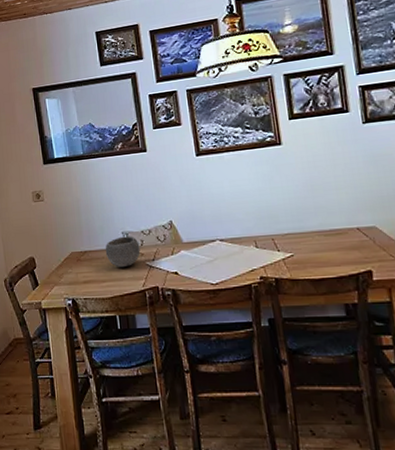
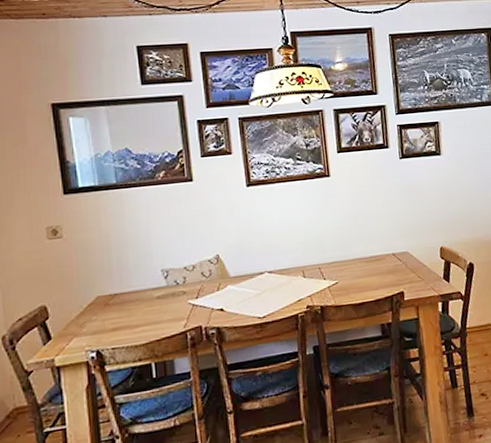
bowl: present [105,236,141,267] -> none [140,273,183,309]

